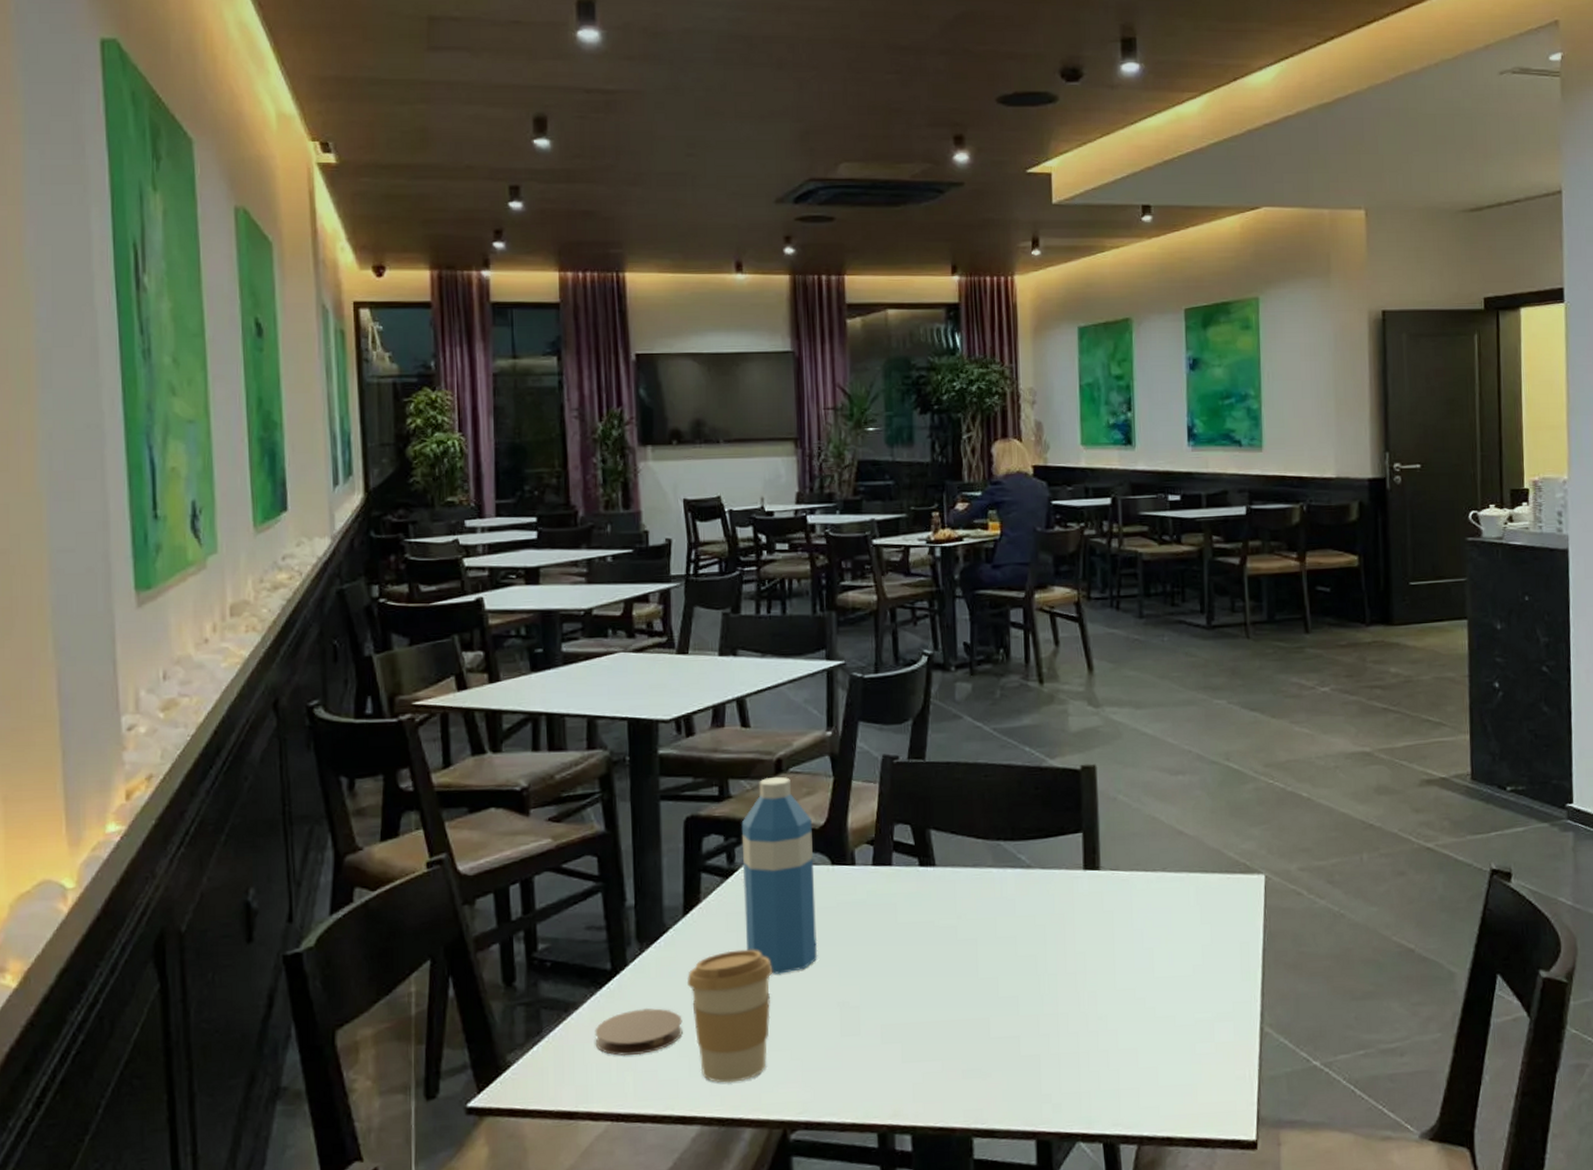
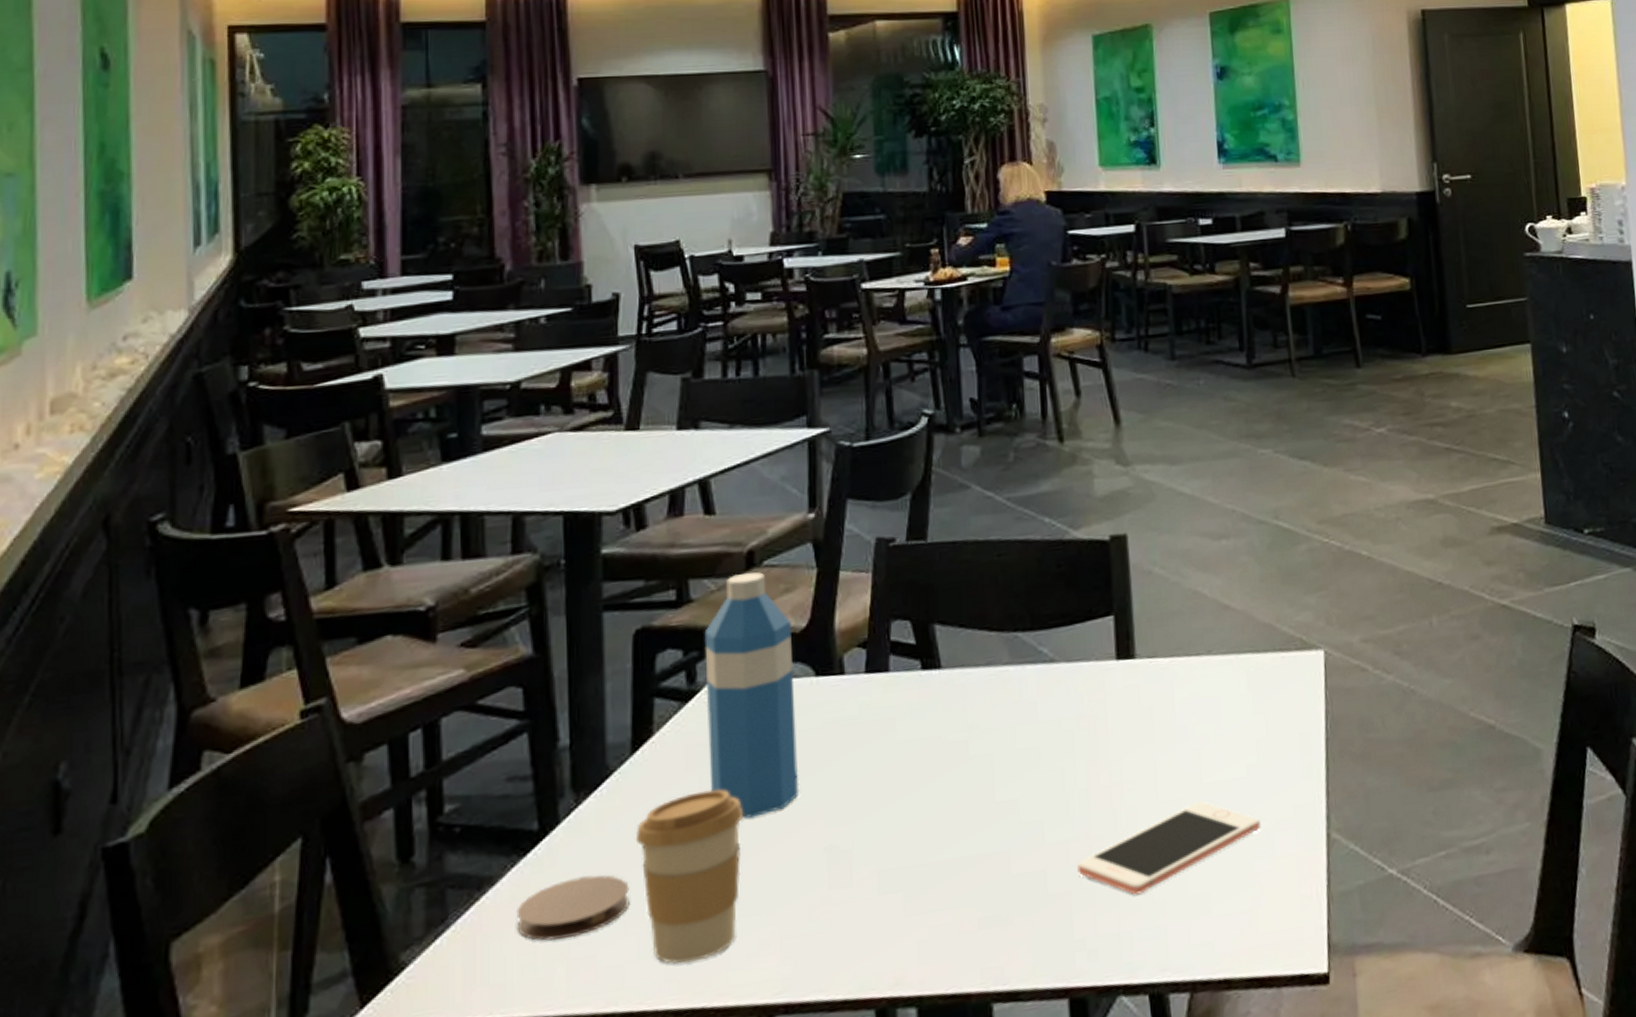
cell phone: none [1046,991,1203,1063] -> present [1077,800,1261,895]

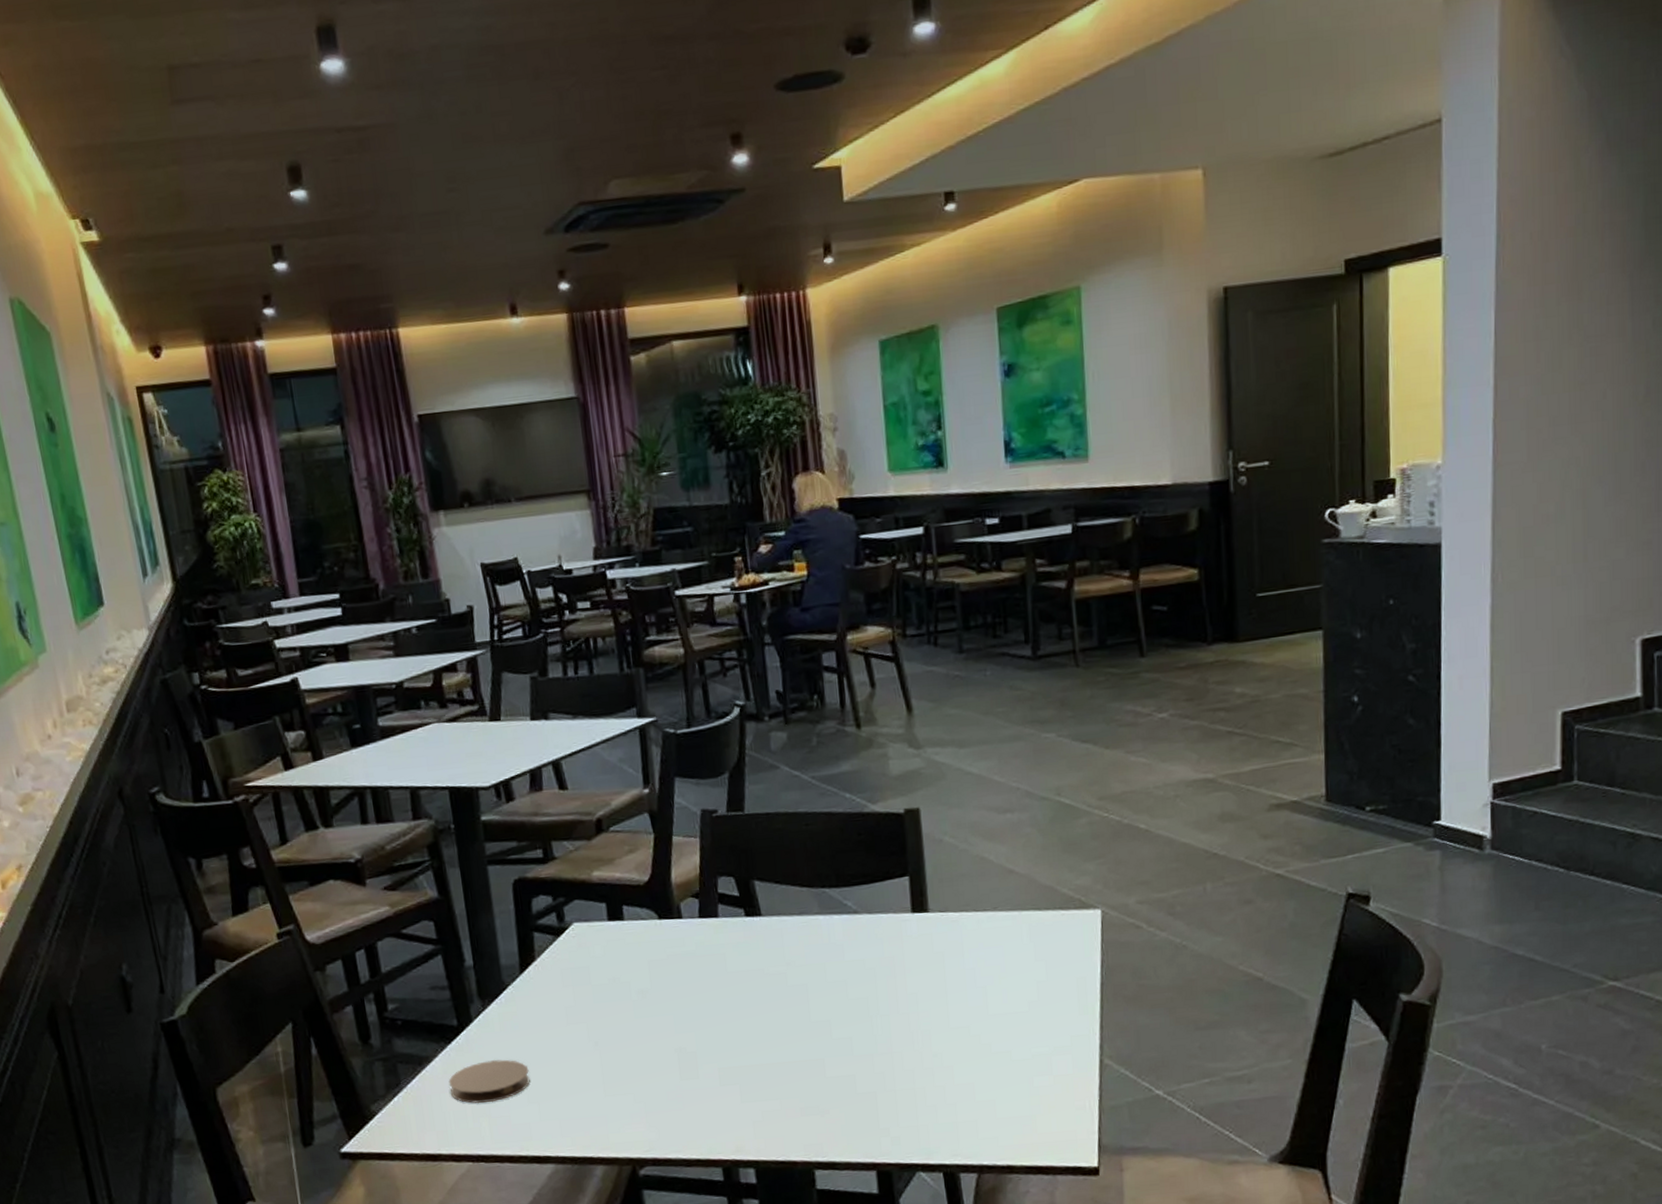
coffee cup: present [636,789,744,964] -> none [530,1002,612,1126]
water bottle: present [704,572,800,819] -> none [567,836,653,1025]
cell phone: present [1077,800,1261,895] -> none [881,1028,1040,1098]

